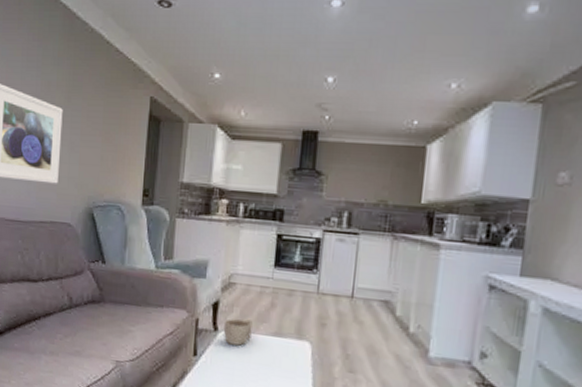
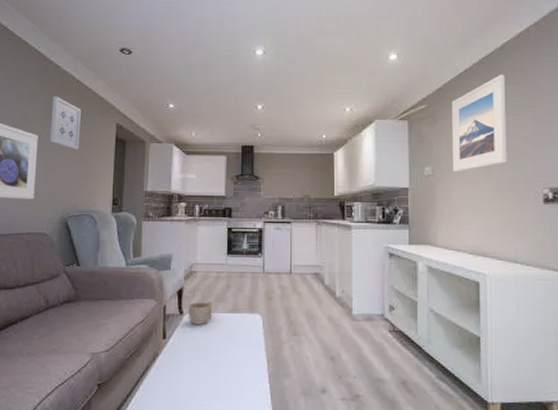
wall art: none [76,61,110,128] -> present [50,96,81,150]

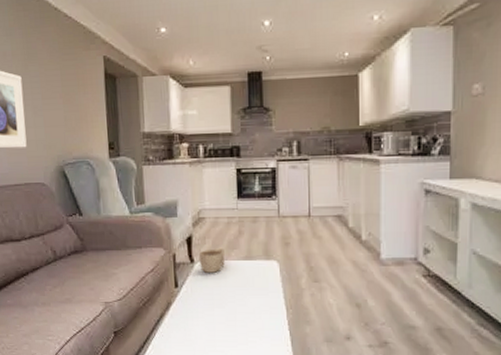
wall art: present [50,96,81,150] -> none [30,28,67,90]

